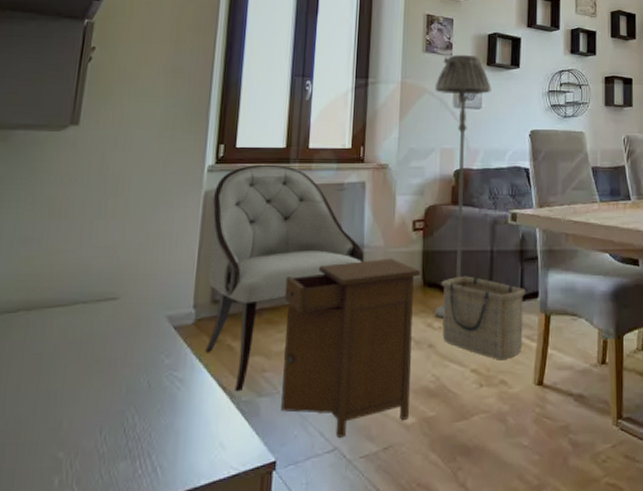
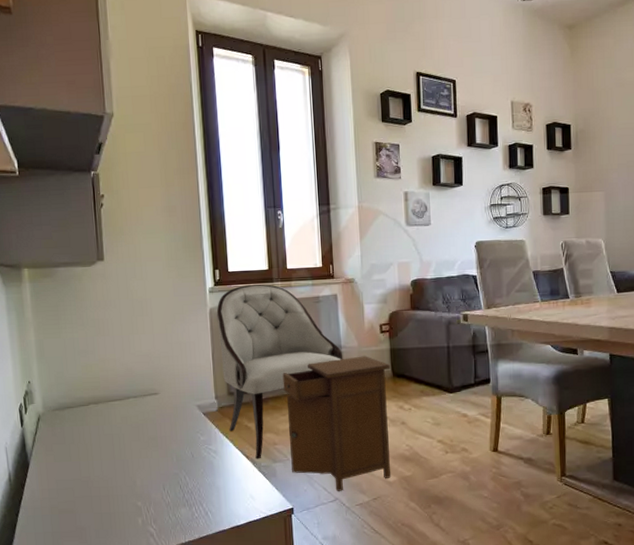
floor lamp: present [434,54,491,319] -> none [388,176,438,402]
basket: present [441,276,526,360] -> none [408,367,479,433]

